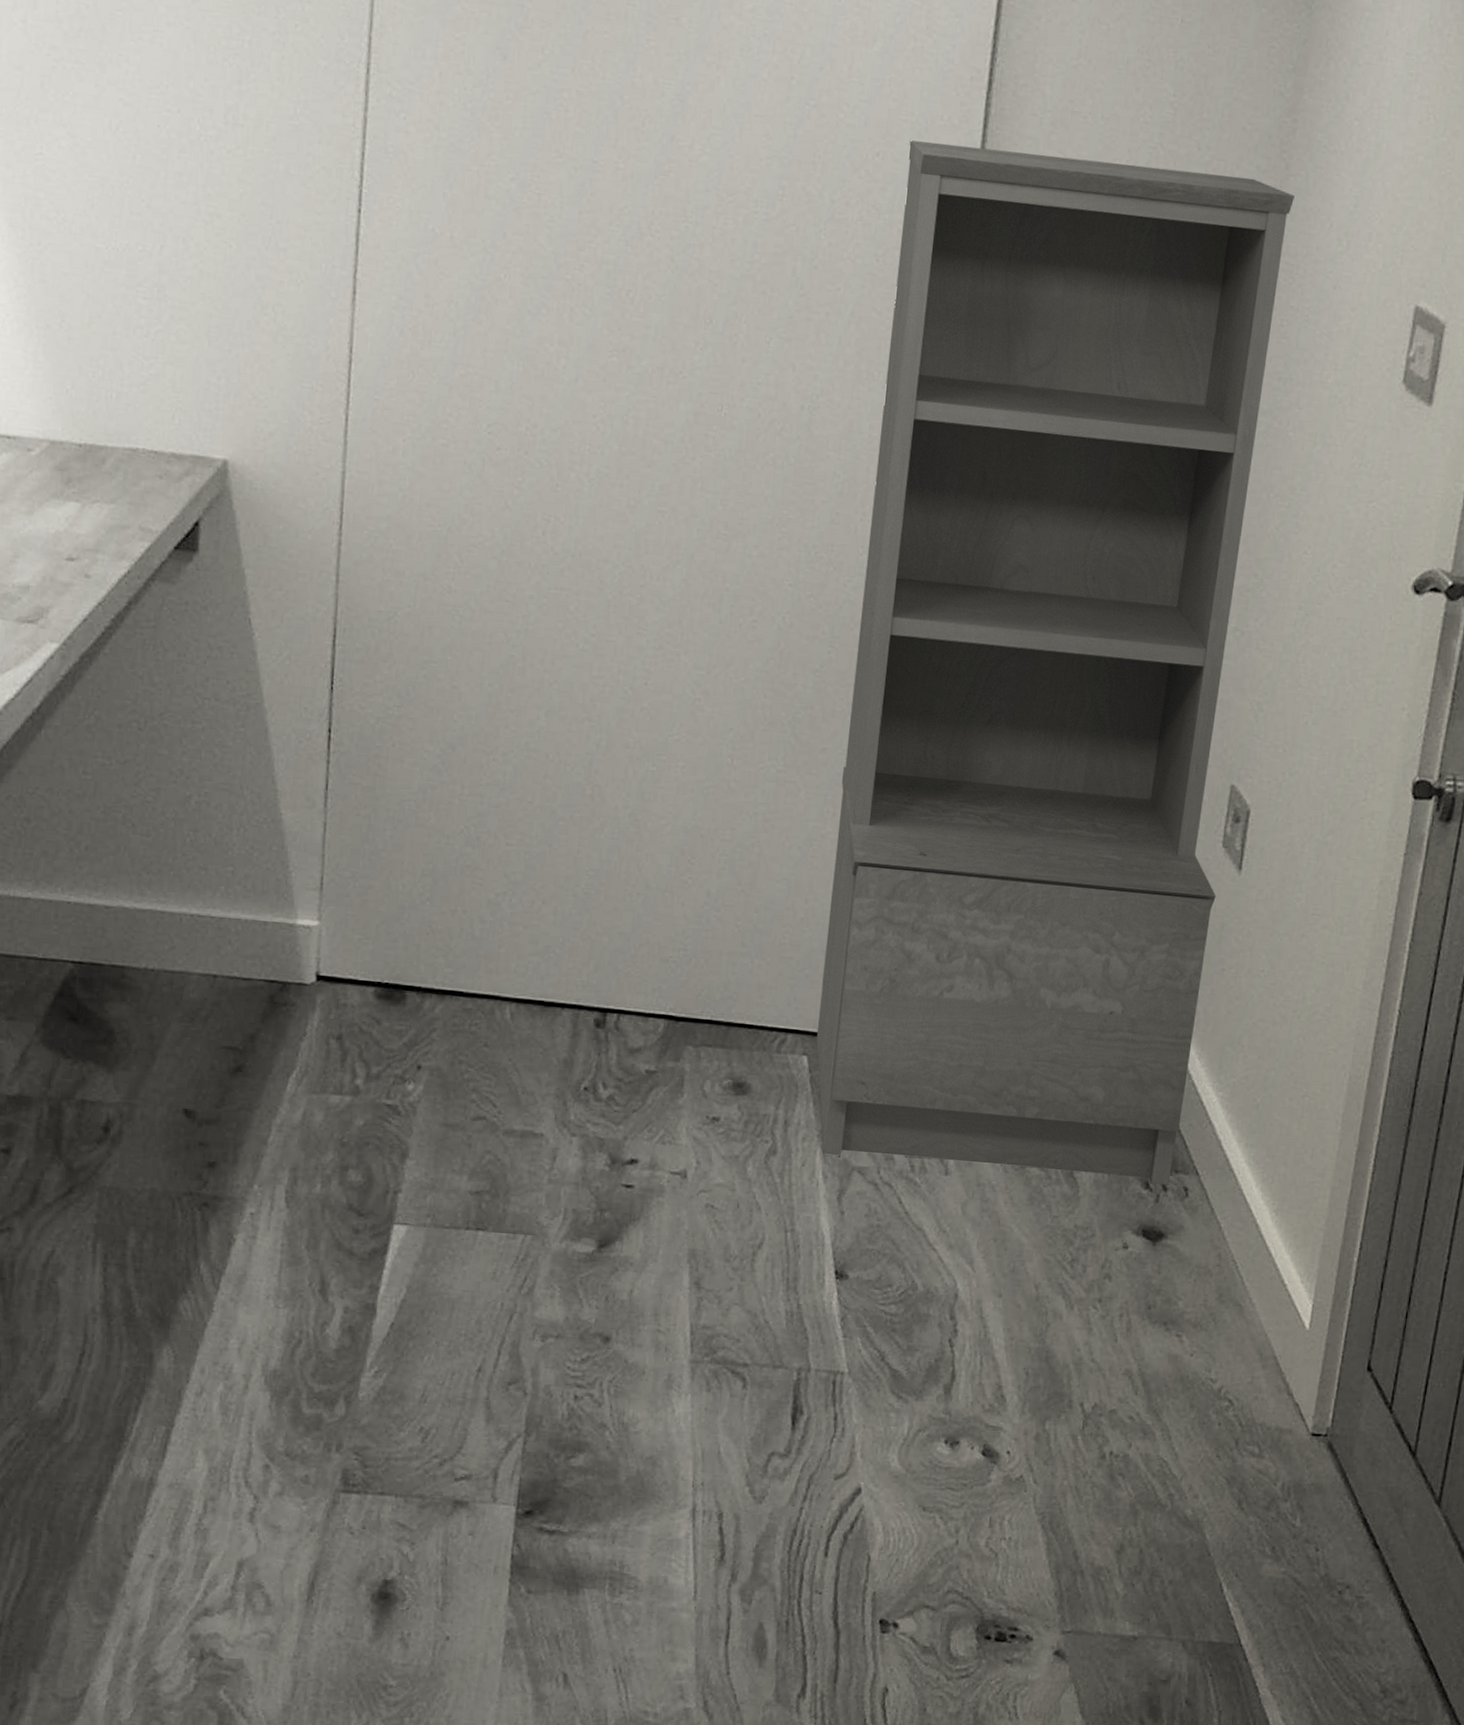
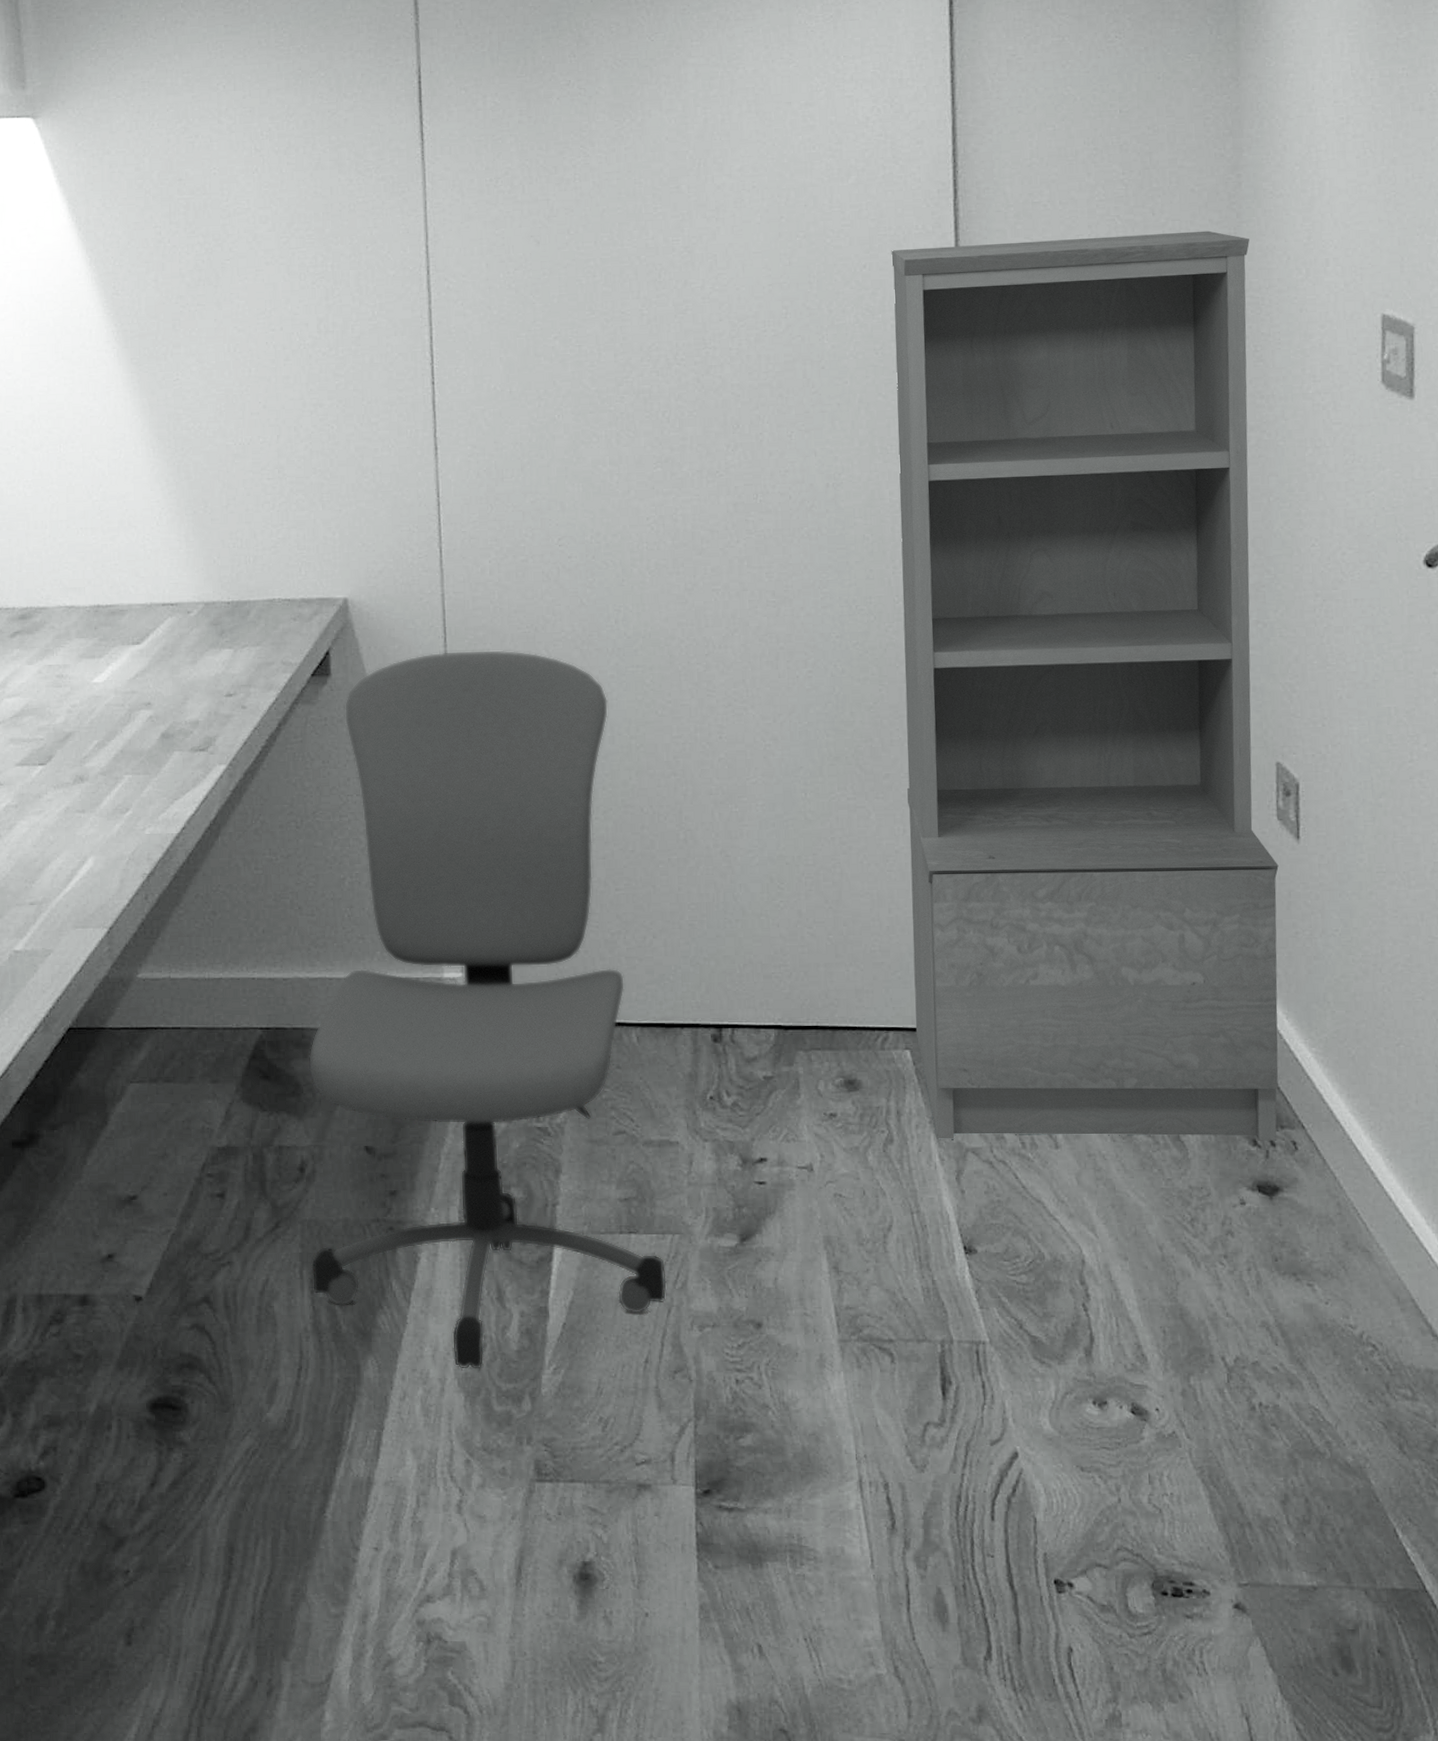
office chair: none [105,540,524,1368] -> present [308,649,667,1371]

